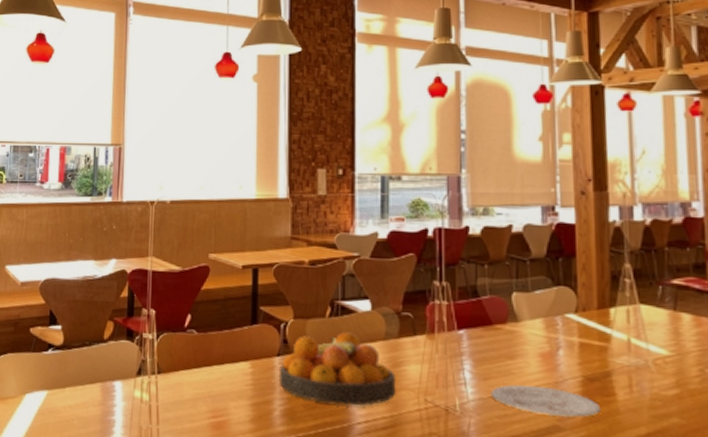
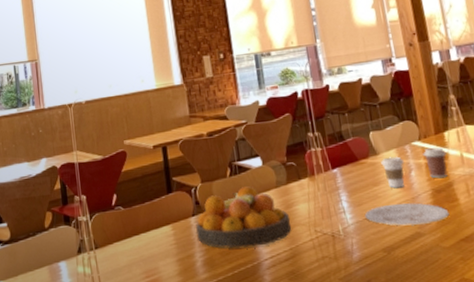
coffee cup: none [521,327,551,368] -> present [381,156,405,189]
coffee cup: none [578,324,609,365] -> present [423,147,448,179]

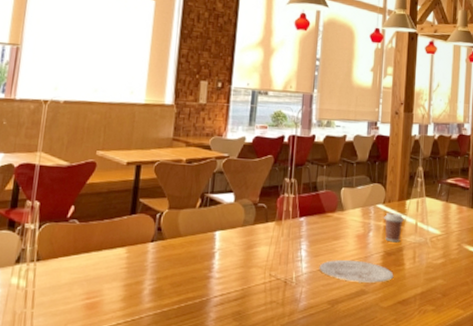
fruit bowl: present [196,186,292,249] -> none [151,220,249,282]
coffee cup: present [381,156,405,189] -> none [345,214,366,246]

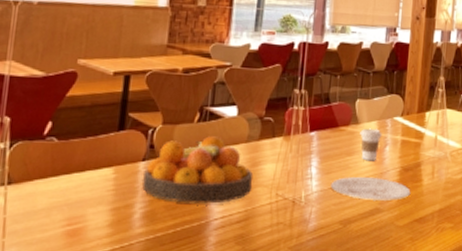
fruit bowl: none [151,220,249,282] -> present [142,136,254,204]
coffee cup: none [345,214,366,246] -> present [360,128,382,161]
coffee cup: present [384,212,404,243] -> none [401,125,423,157]

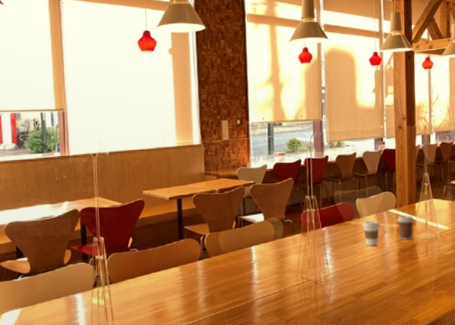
fruit bowl: present [142,136,254,204] -> none [201,238,283,289]
plate: present [330,176,411,201] -> none [343,258,410,277]
coffee cup: none [401,125,423,157] -> present [396,215,415,241]

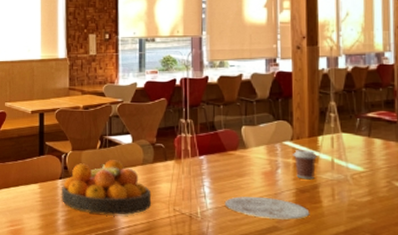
fruit bowl: none [201,238,283,289] -> present [62,160,152,215]
plate: none [343,258,410,277] -> present [224,196,310,220]
coffee cup: present [362,220,380,247] -> none [249,152,272,183]

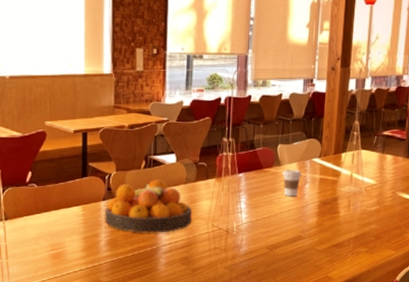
plate: present [224,196,310,220] -> none [258,209,329,229]
coffee cup: none [249,152,272,183] -> present [282,169,302,197]
coffee cup: present [293,149,317,180] -> none [320,165,339,193]

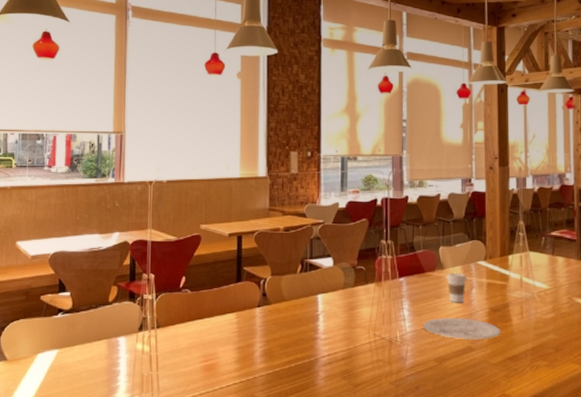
fruit bowl: present [105,180,193,233] -> none [260,284,352,343]
plate: none [258,209,329,229] -> present [423,317,501,340]

